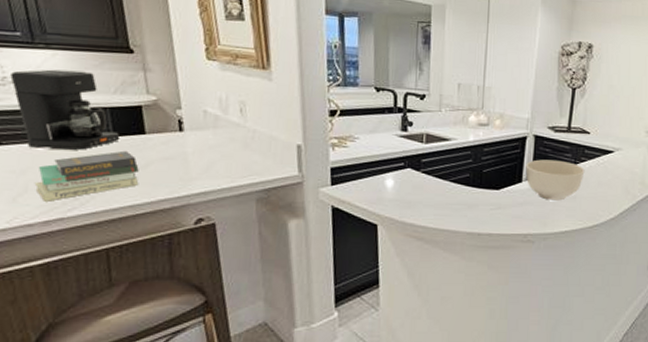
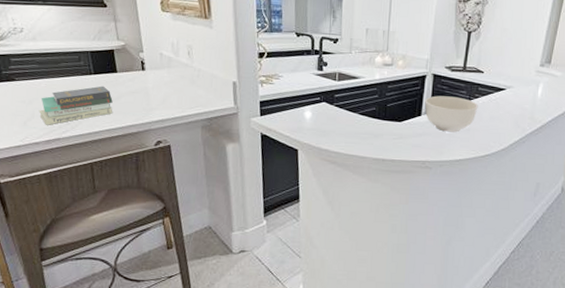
coffee maker: present [10,69,121,150] -> none [19,21,99,85]

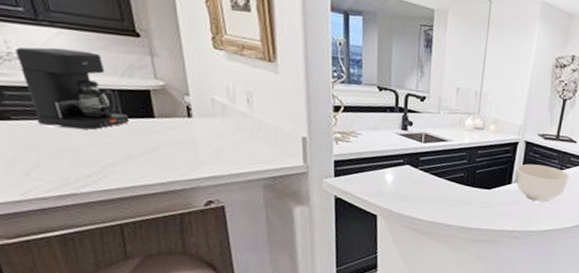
coffee maker: none [19,21,99,85] -> present [15,47,130,130]
books: present [38,85,113,125] -> none [46,132,150,177]

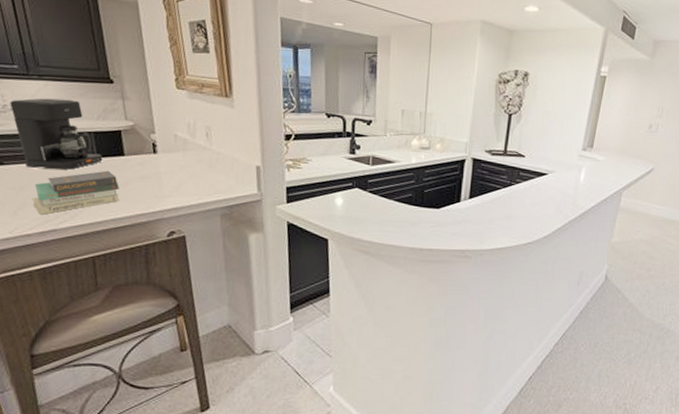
books: none [46,132,150,177] -> present [31,170,120,215]
bowl: present [515,163,570,203] -> none [464,181,520,220]

